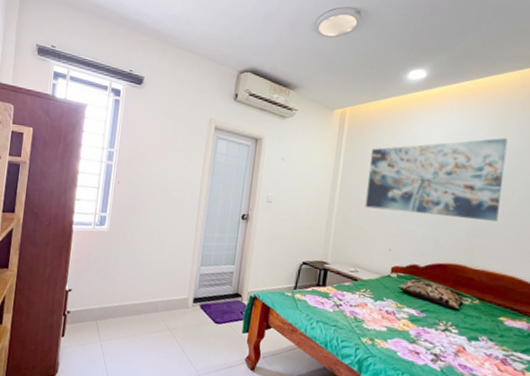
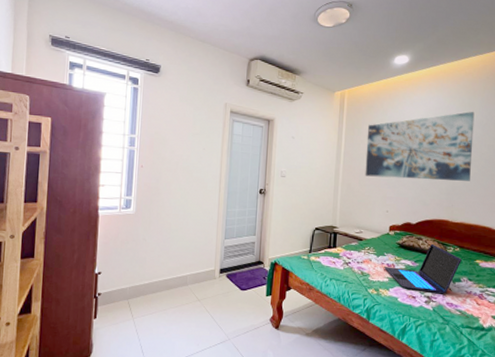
laptop: none [382,292,481,354] -> present [384,243,462,294]

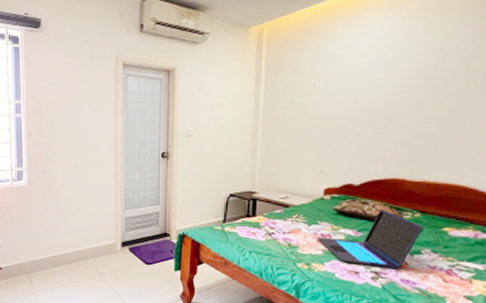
wall art: present [365,112,475,181] -> none [291,35,448,130]

